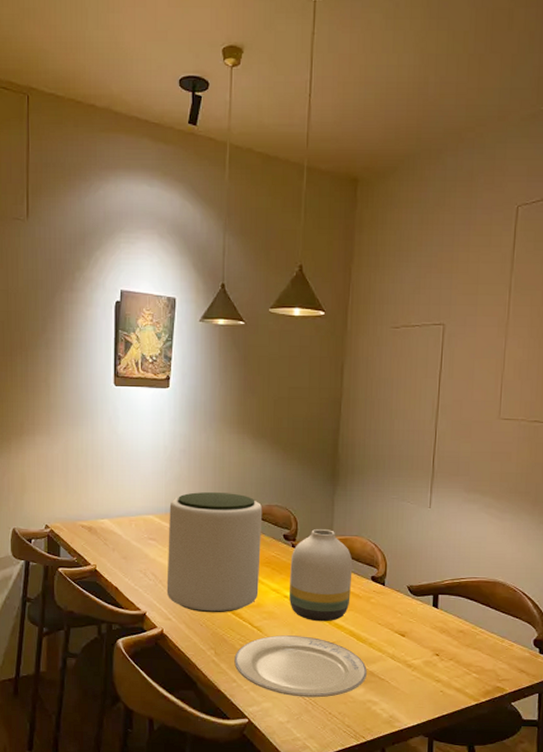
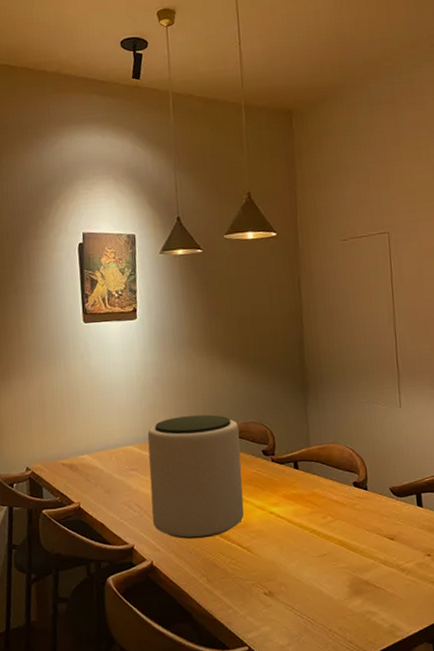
plate: present [234,635,368,698] -> none [227,551,363,617]
vase: present [289,529,353,622] -> none [272,440,336,535]

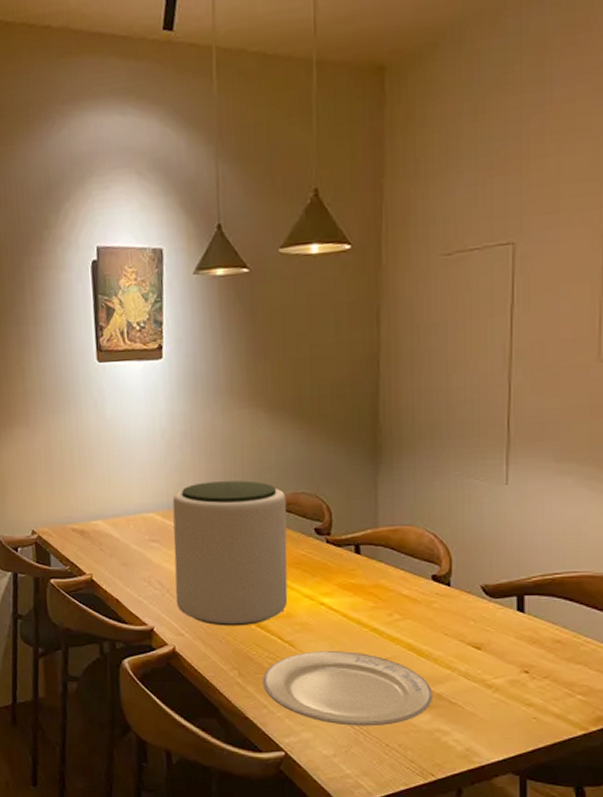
plate: none [227,551,363,617] -> present [263,651,434,727]

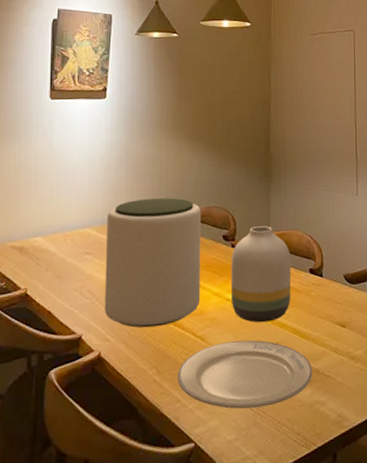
vase: none [325,519,407,634] -> present [231,226,291,323]

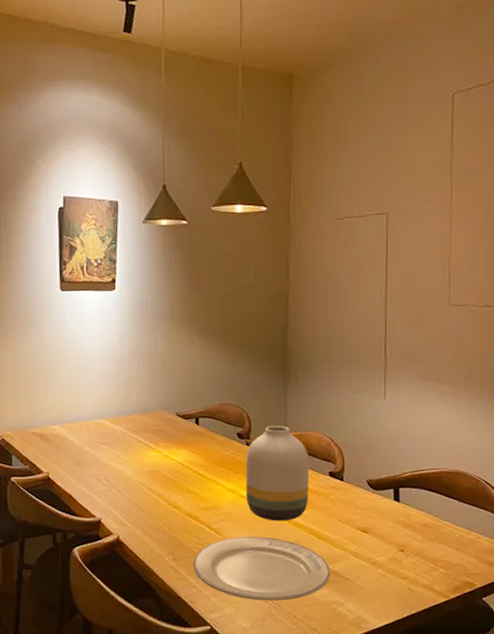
plant pot: present [104,198,202,328] -> none [120,393,215,517]

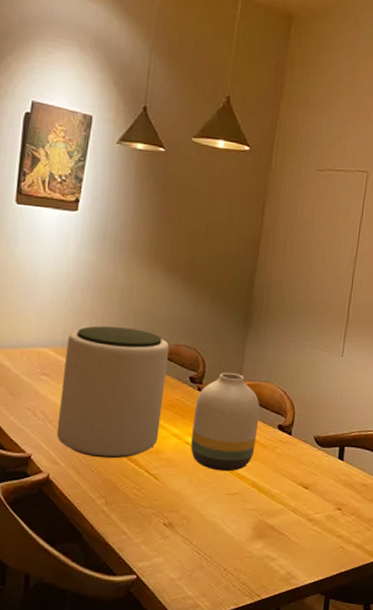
plant pot: none [120,393,215,517] -> present [56,326,170,459]
plate: present [193,537,331,601] -> none [126,484,268,553]

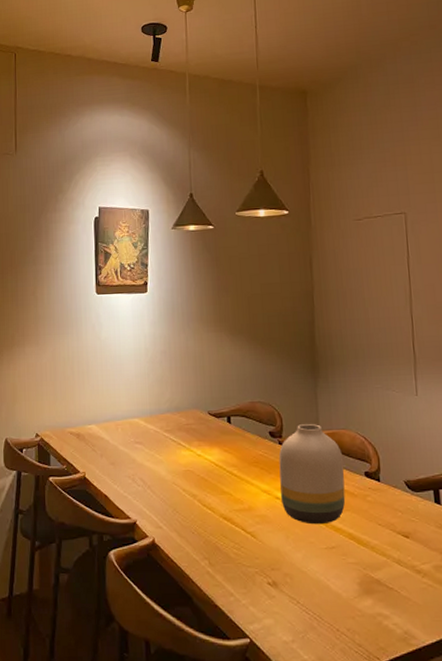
plant pot: present [56,326,170,459] -> none [154,391,249,519]

